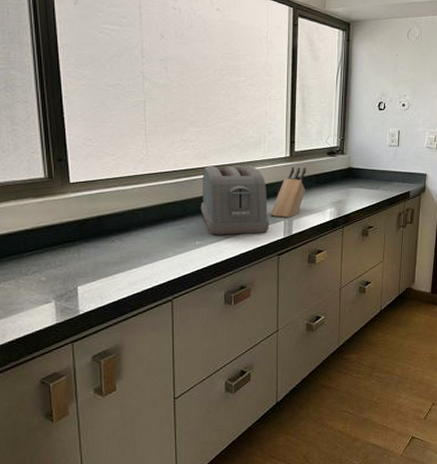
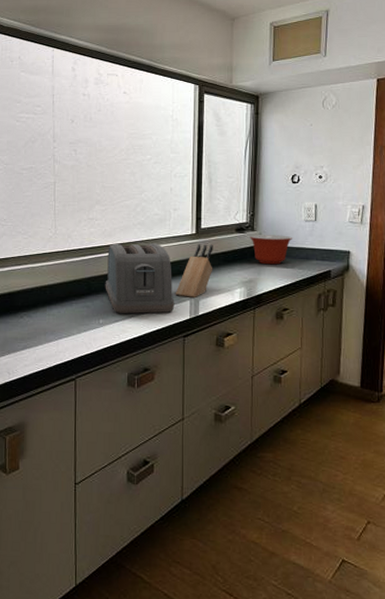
mixing bowl: none [340,158,378,186] -> present [249,235,292,265]

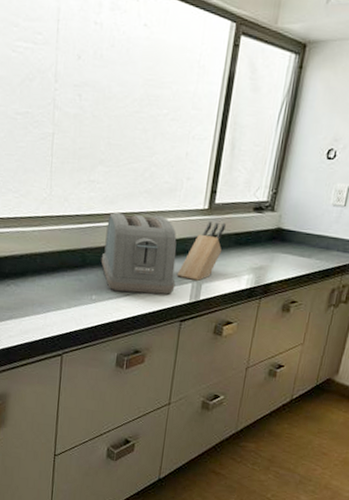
mixing bowl: present [249,235,292,265] -> none [267,216,315,253]

